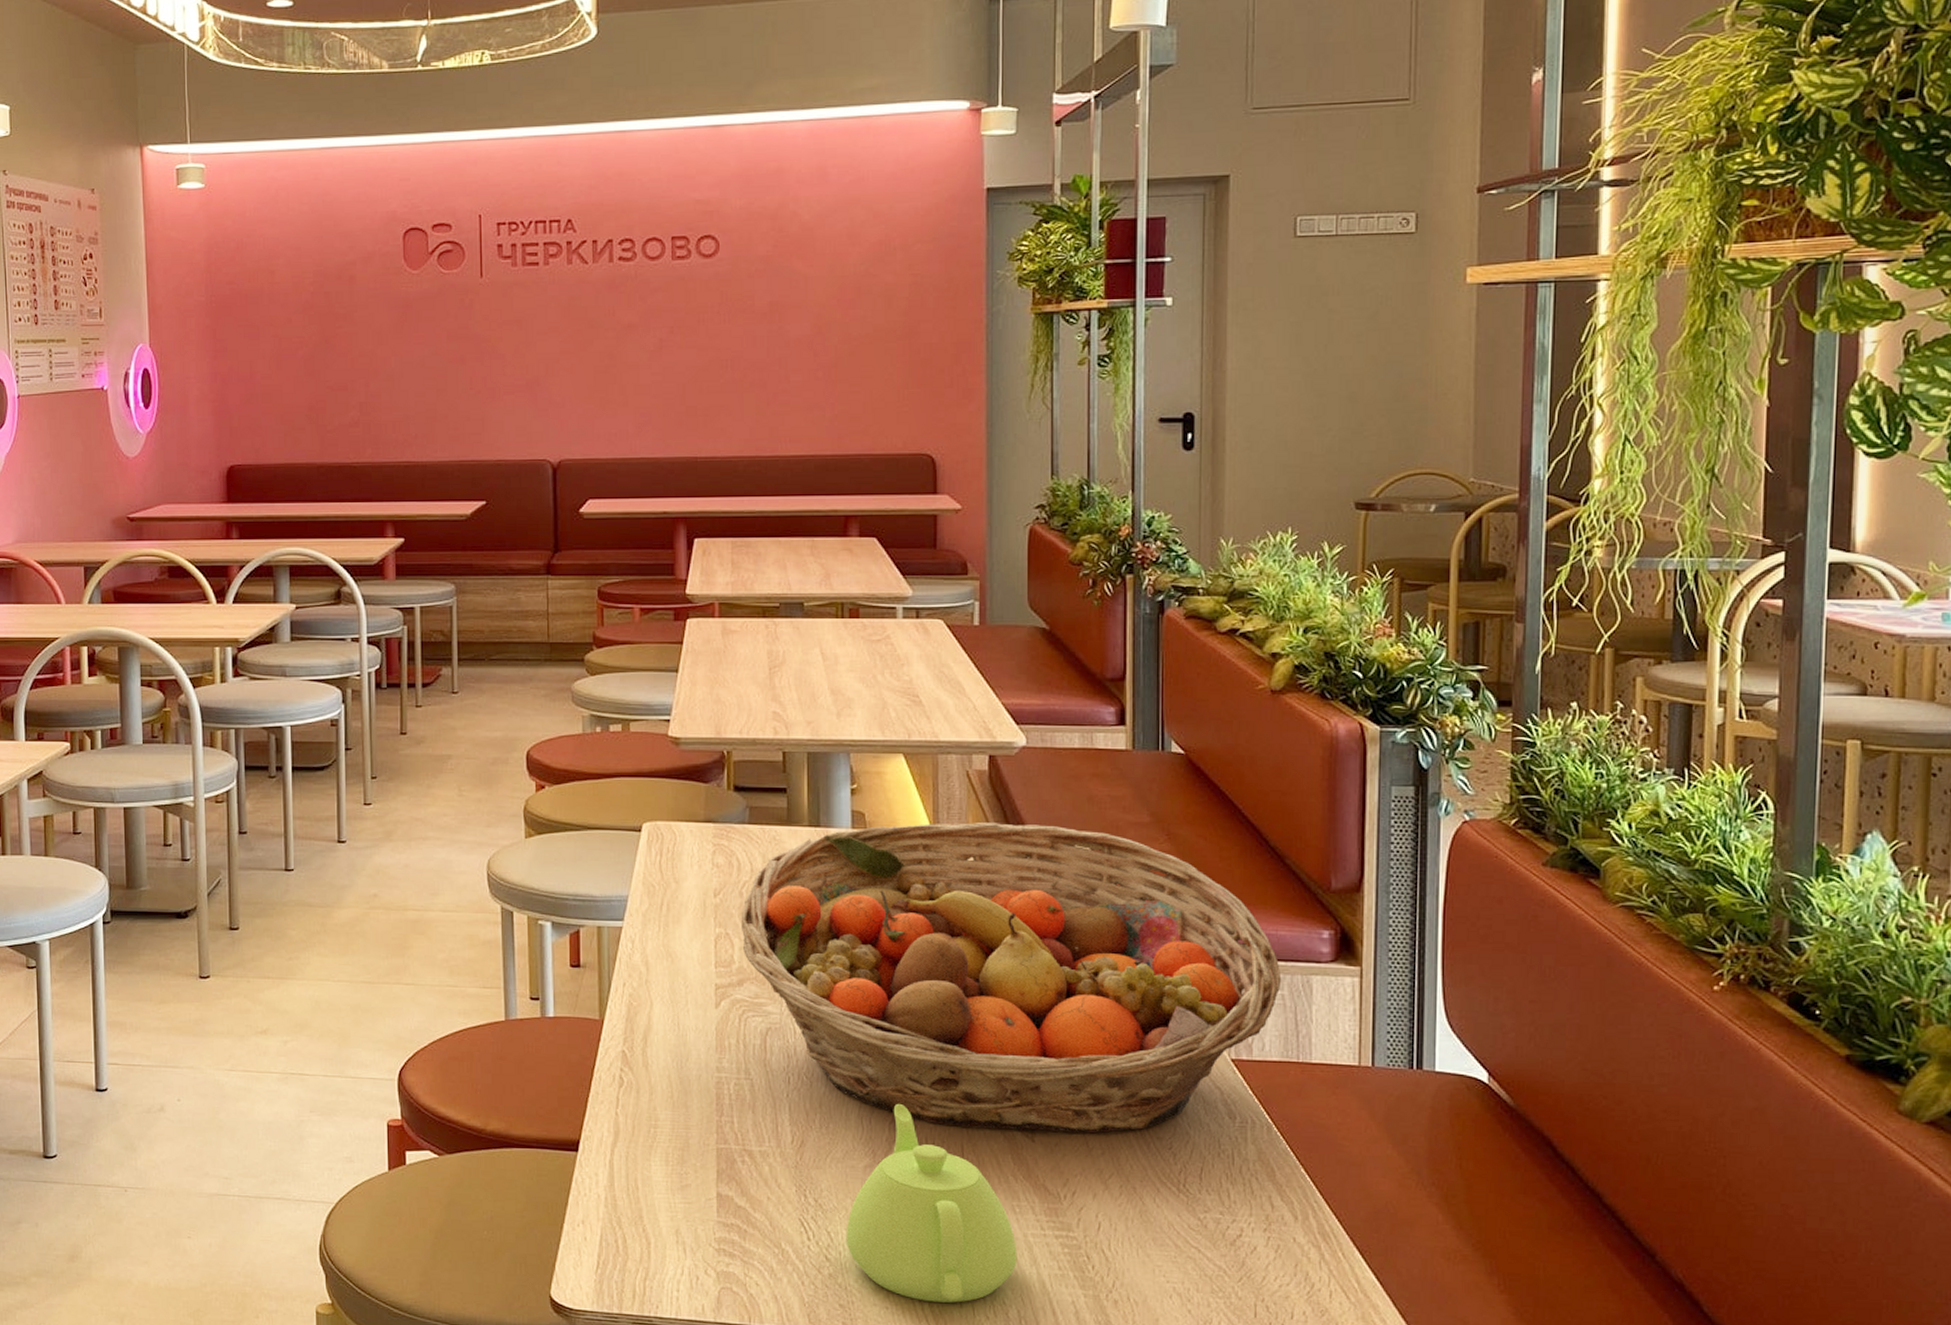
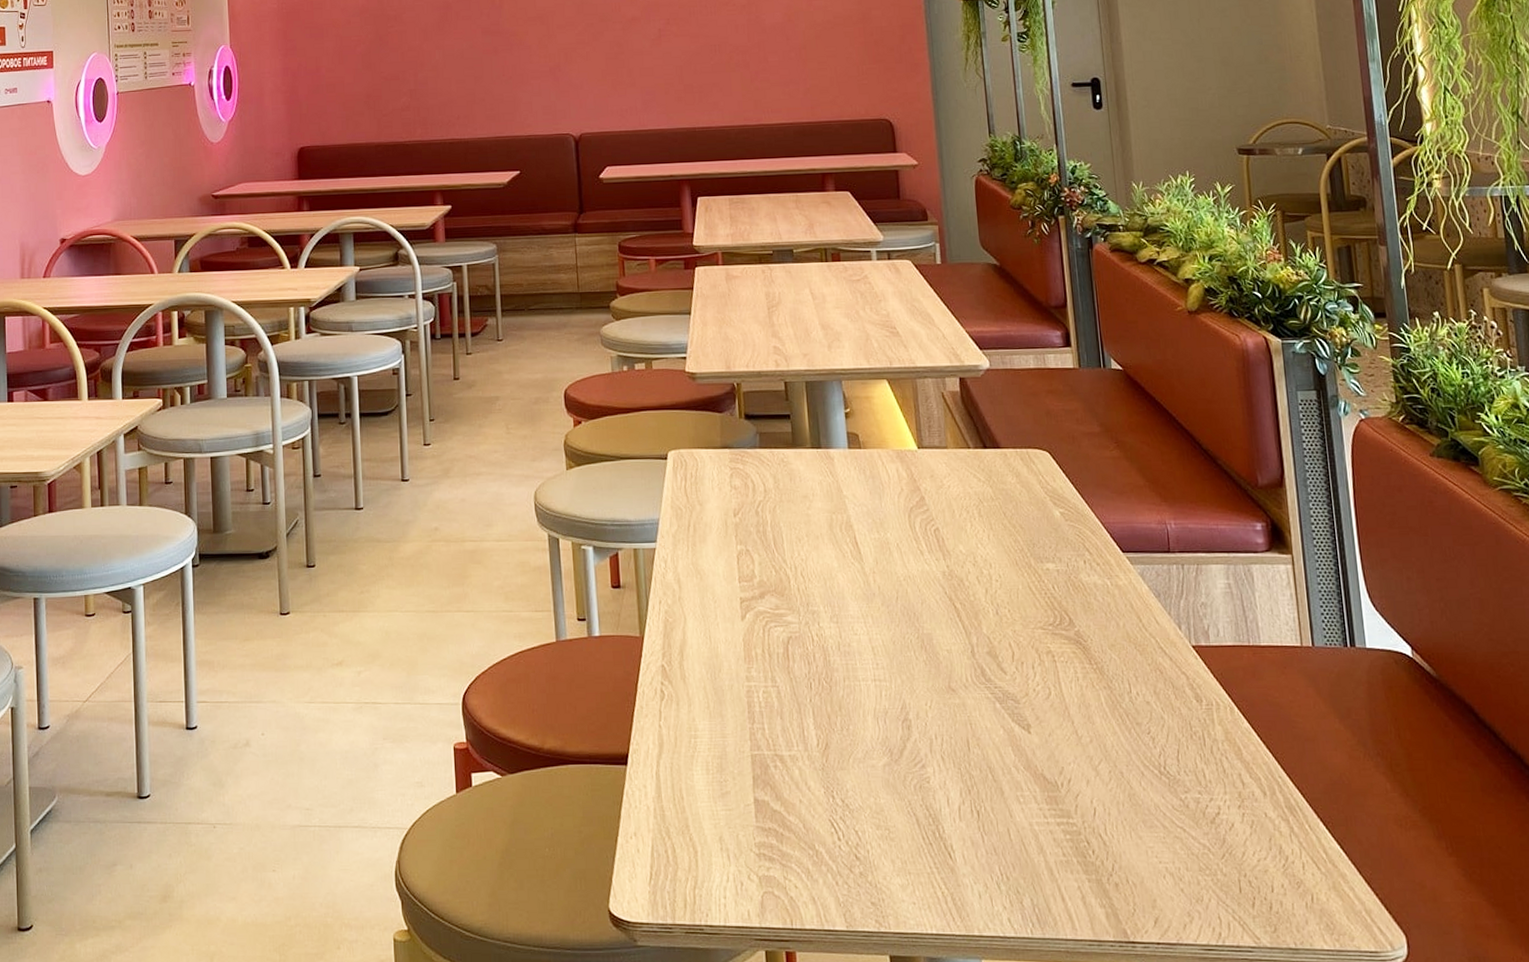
fruit basket: present [740,821,1282,1133] -> none [758,437,1227,723]
teapot: present [845,1103,1017,1303] -> none [872,702,1026,895]

